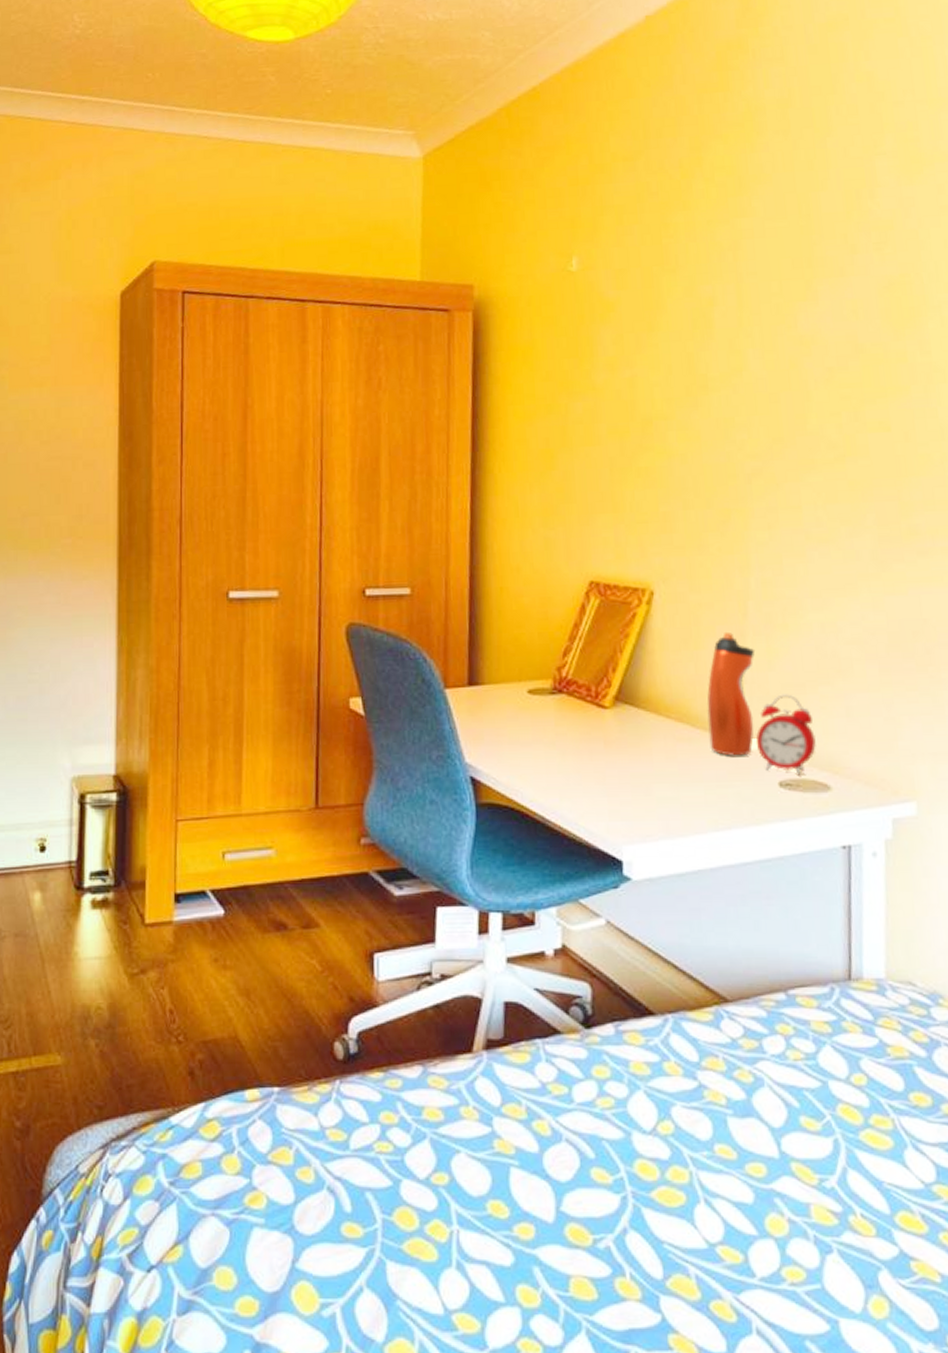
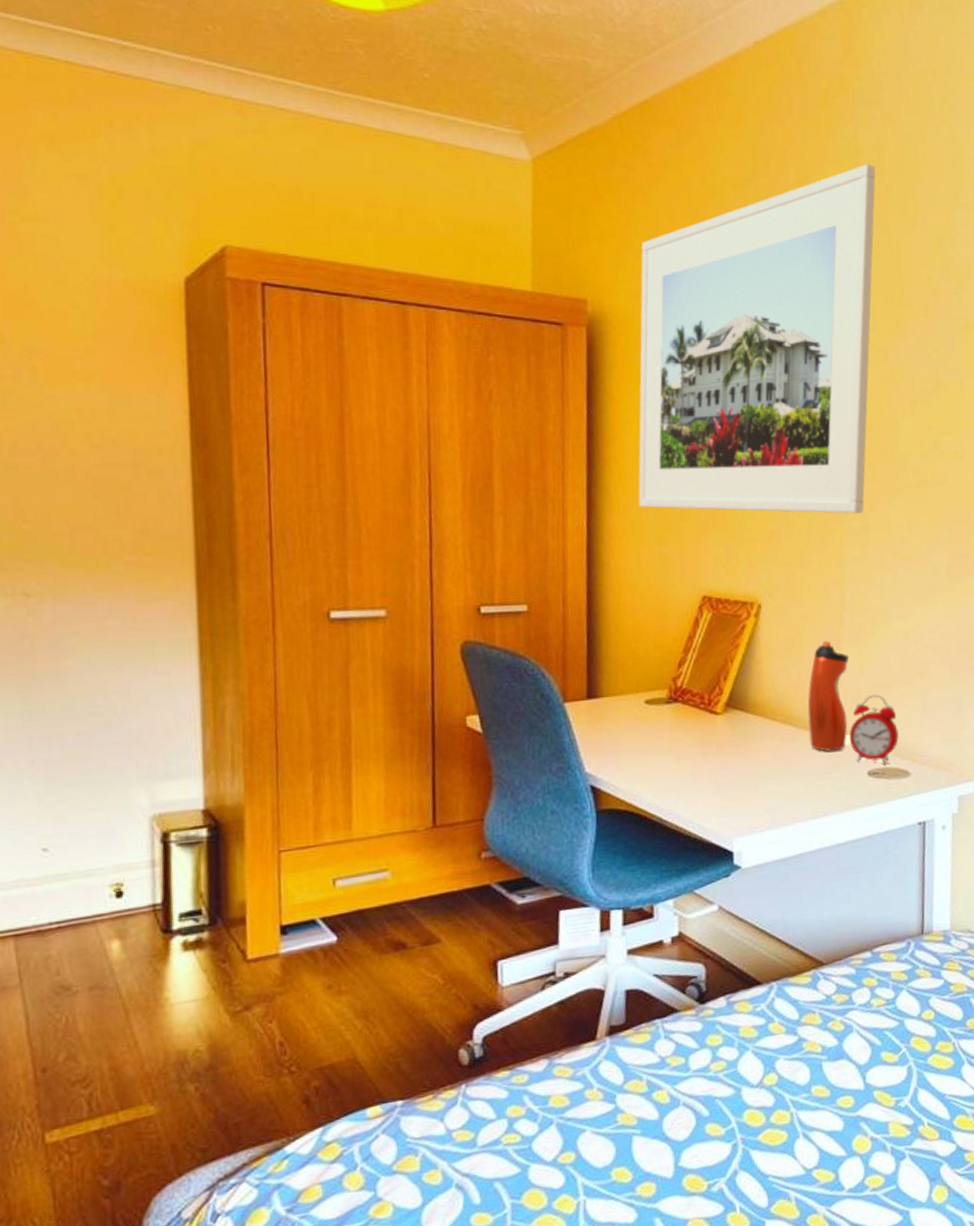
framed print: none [523,122,780,493] -> present [638,164,876,514]

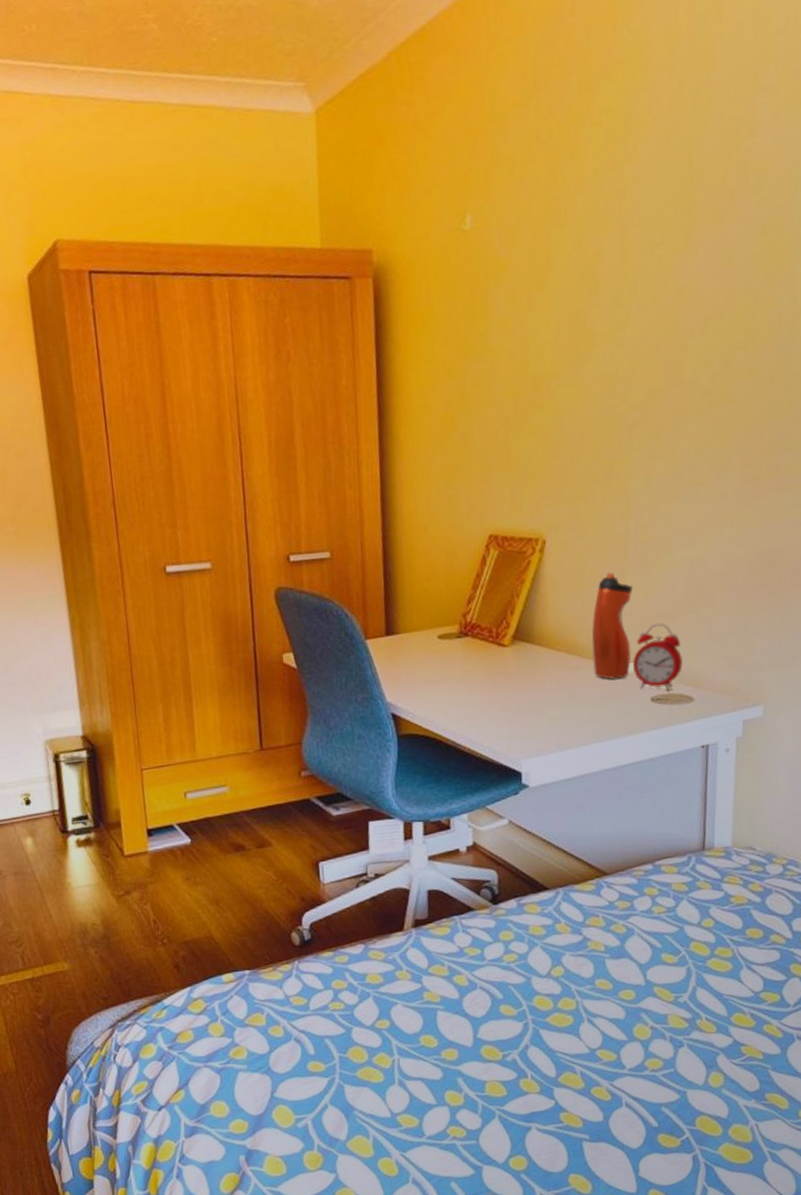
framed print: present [638,164,876,514] -> none [422,57,666,453]

